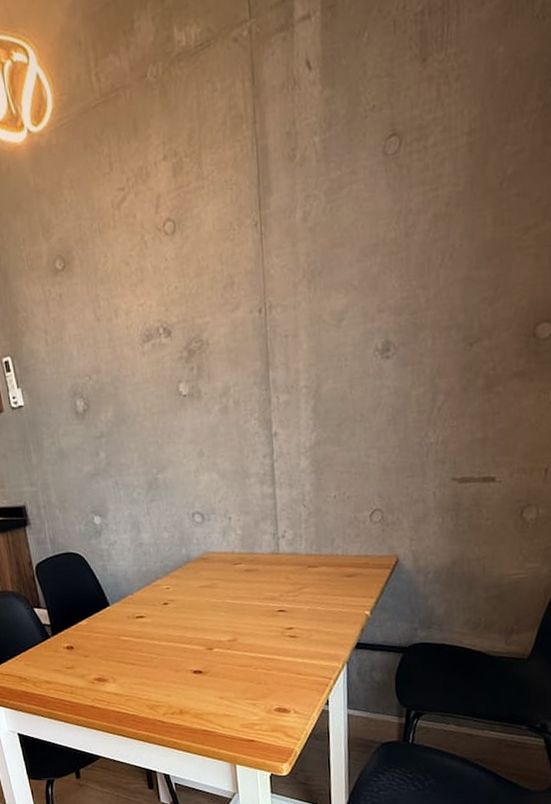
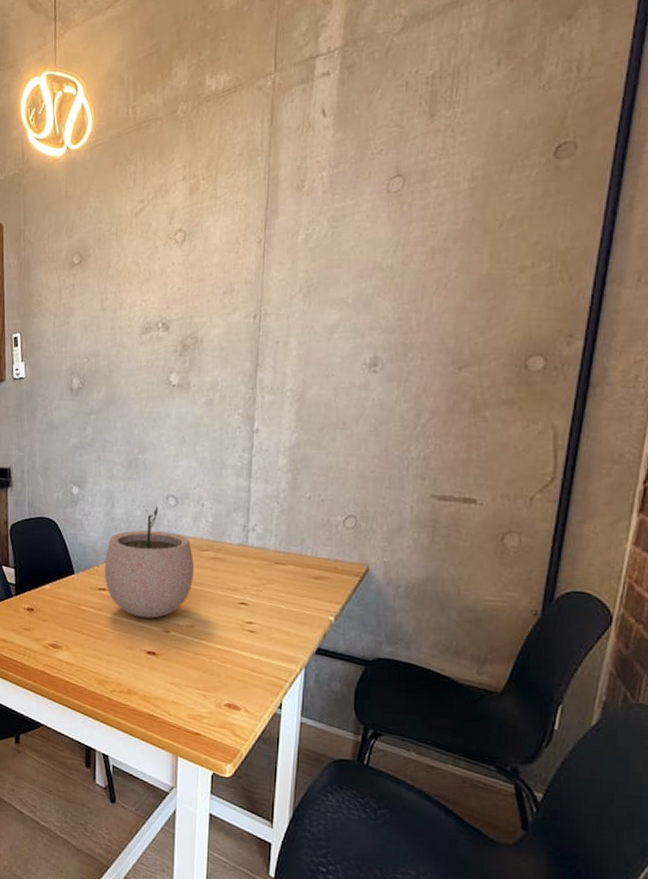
plant pot: none [138,525,230,639] -> present [104,505,195,619]

